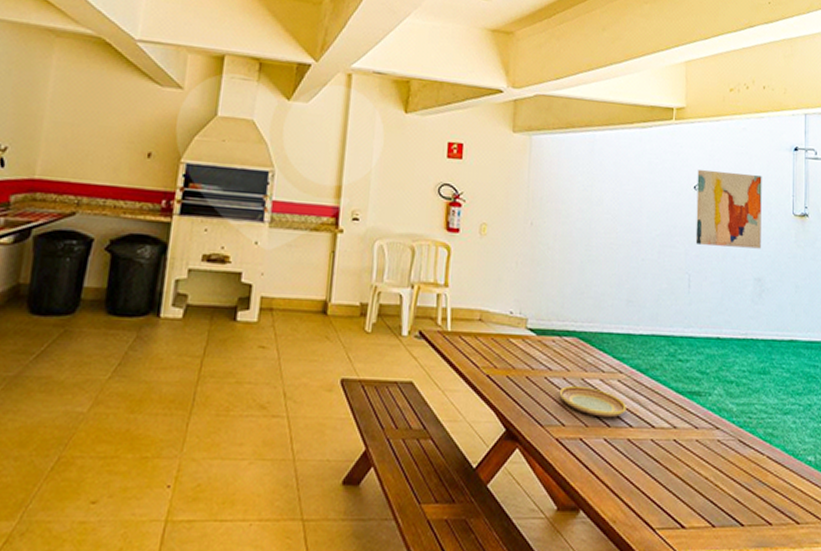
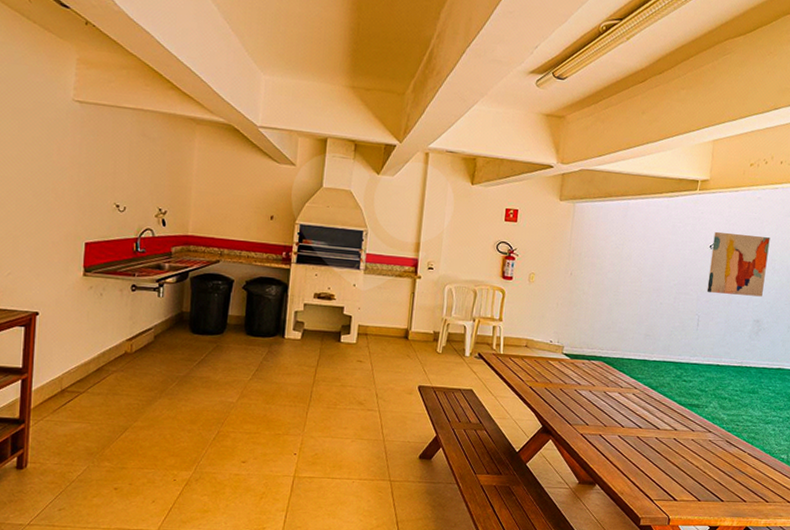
plate: present [559,385,626,418] -> none [585,396,638,421]

